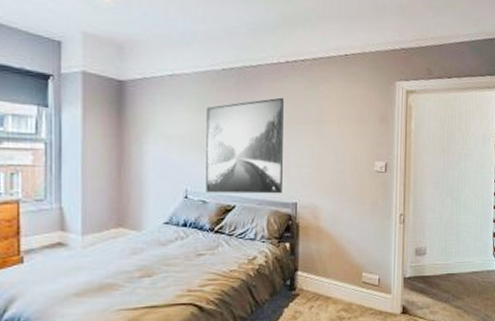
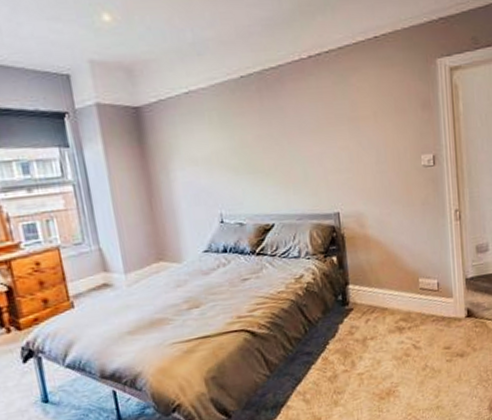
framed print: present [206,97,284,194] -> none [230,98,322,214]

